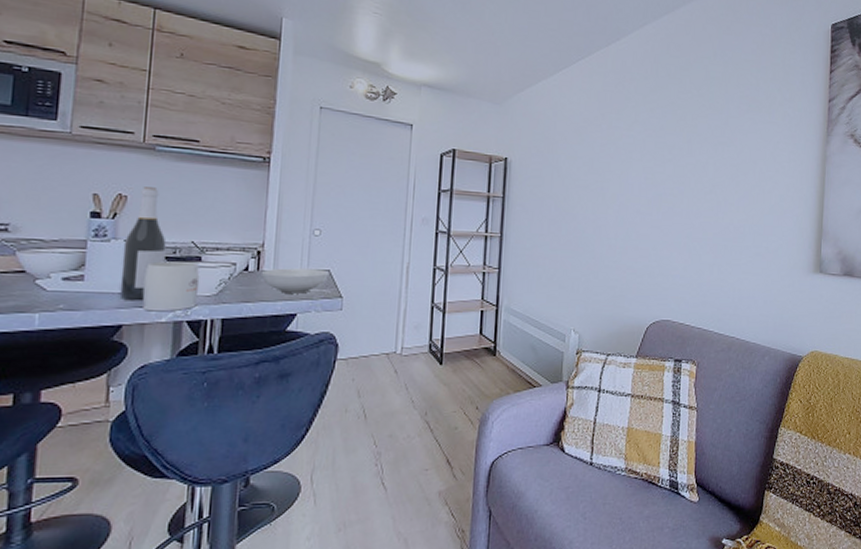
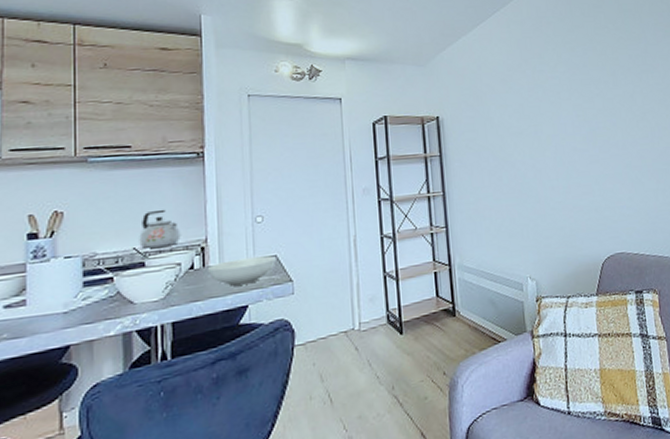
wine bottle: present [119,187,167,301] -> none [64,199,108,319]
mug: present [142,261,200,312] -> none [87,269,146,327]
kettle: none [198,208,239,246] -> present [139,209,181,249]

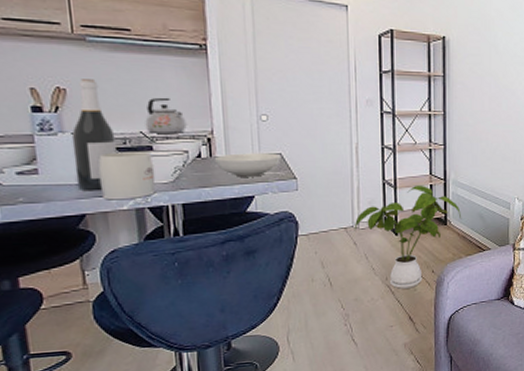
wine bottle: none [64,199,108,319] -> present [71,79,117,192]
mug: none [87,269,146,327] -> present [97,152,156,200]
house plant: none [354,273,472,399] -> present [354,184,462,289]

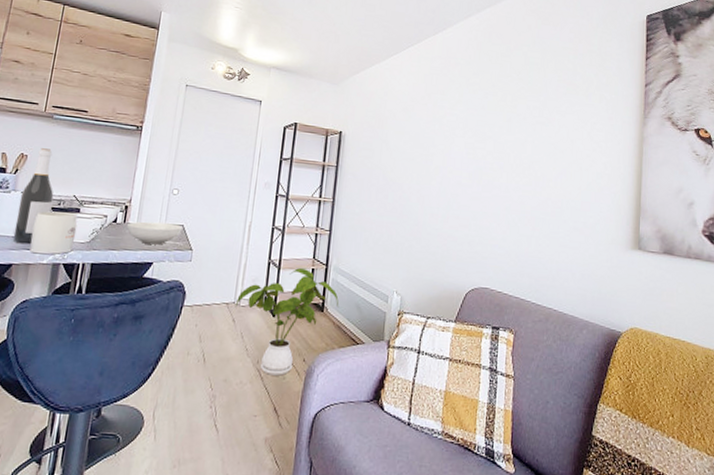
kettle: present [145,97,187,135] -> none [78,168,112,200]

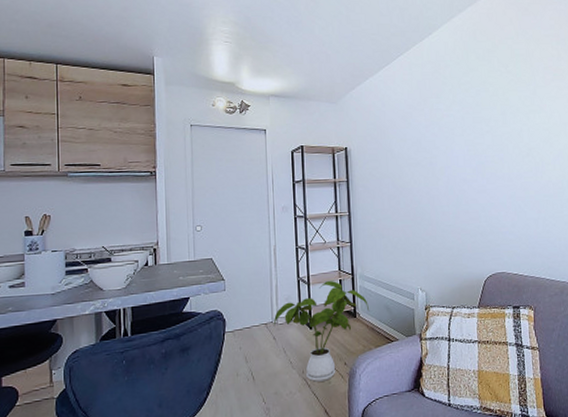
wine bottle: present [12,148,54,244] -> none [51,206,84,300]
mug: present [29,211,78,255] -> none [69,263,112,307]
bowl: present [126,221,184,245] -> none [158,258,212,281]

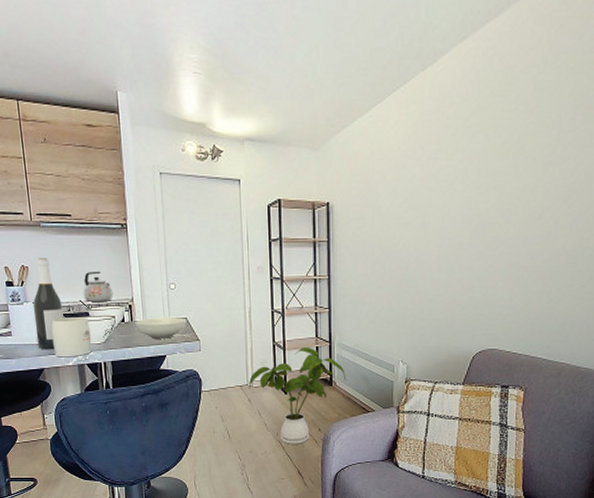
wine bottle: none [51,206,84,300] -> present [32,258,64,350]
mug: none [69,263,112,307] -> present [51,317,92,358]
kettle: none [106,216,138,248] -> present [83,271,113,303]
bowl: none [158,258,212,281] -> present [134,318,187,339]

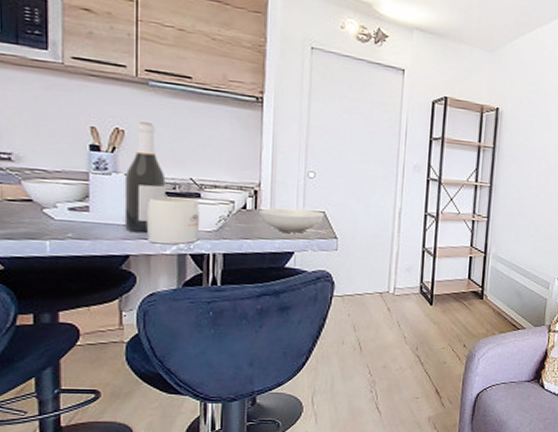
kettle: present [83,271,113,303] -> none [196,146,236,184]
house plant: present [248,346,347,445] -> none [389,255,499,361]

